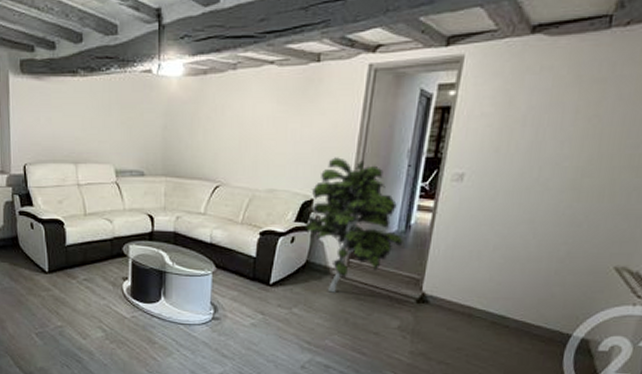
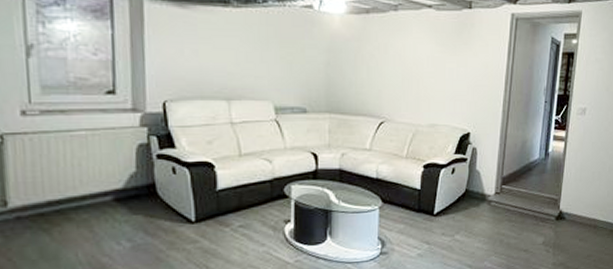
indoor plant: present [303,157,403,293] -> none [462,94,544,217]

